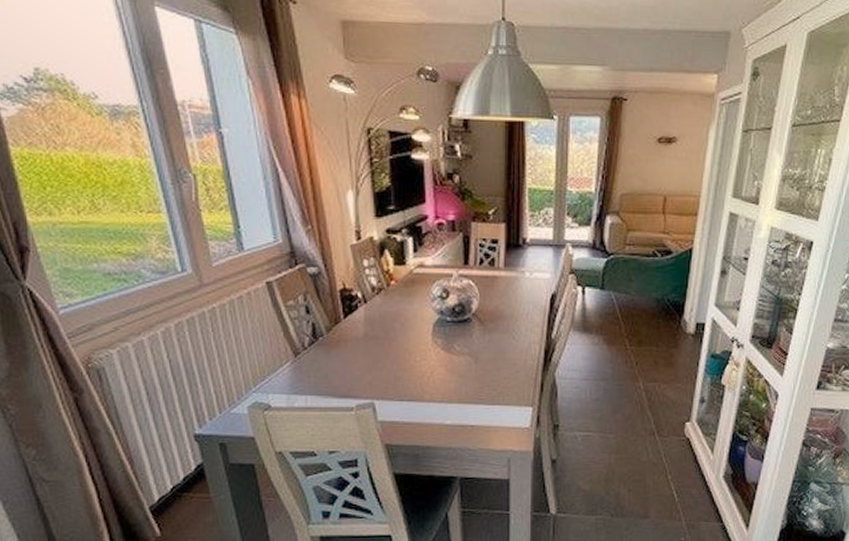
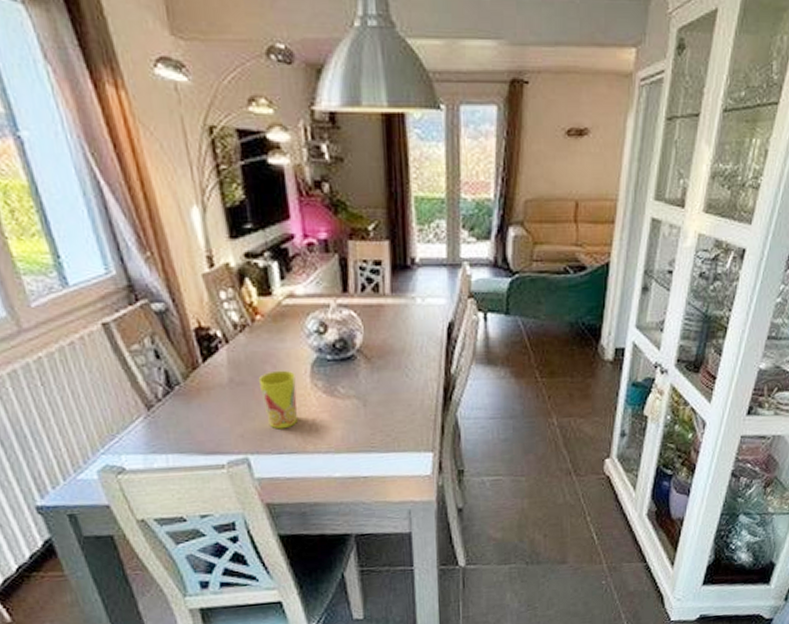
cup: none [388,328,419,379] -> present [258,370,298,429]

